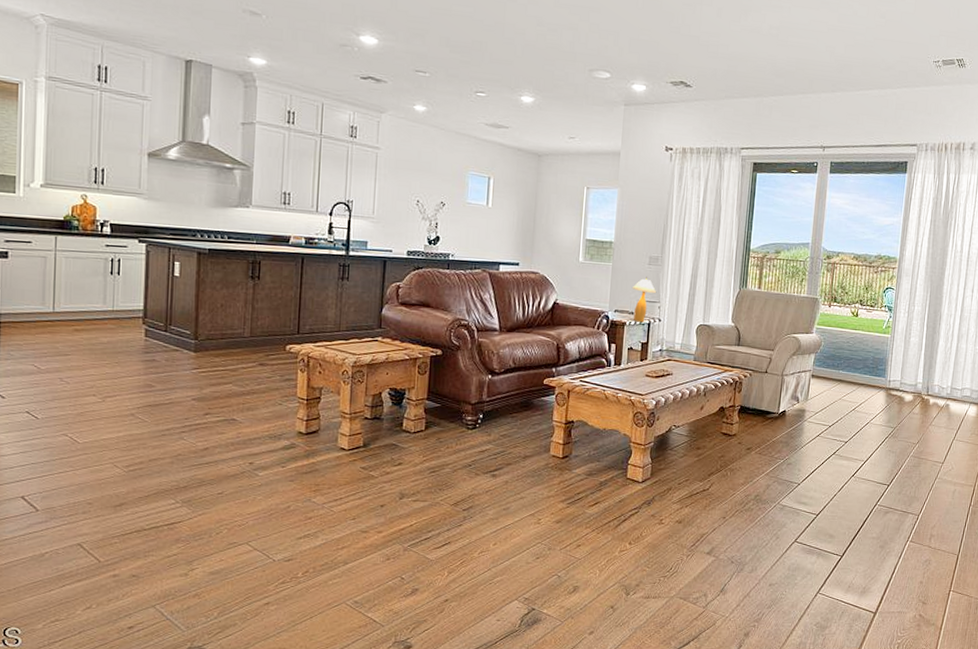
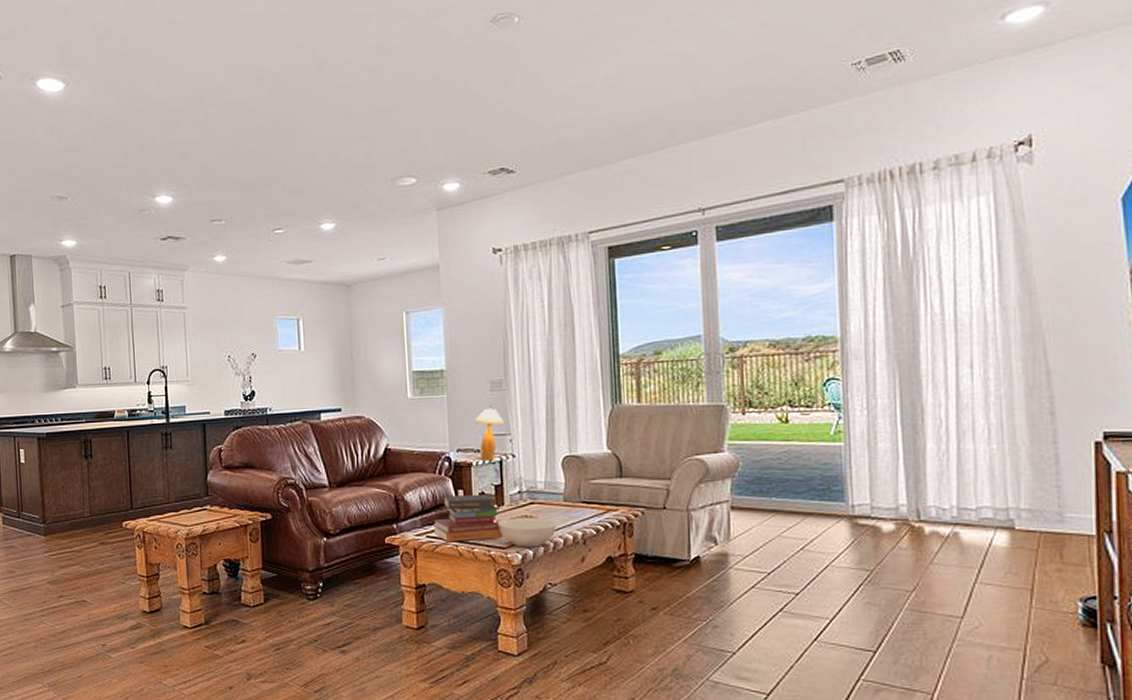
books: none [587,348,643,387] -> present [434,494,504,543]
bowl: none [639,371,686,396] -> present [497,518,556,548]

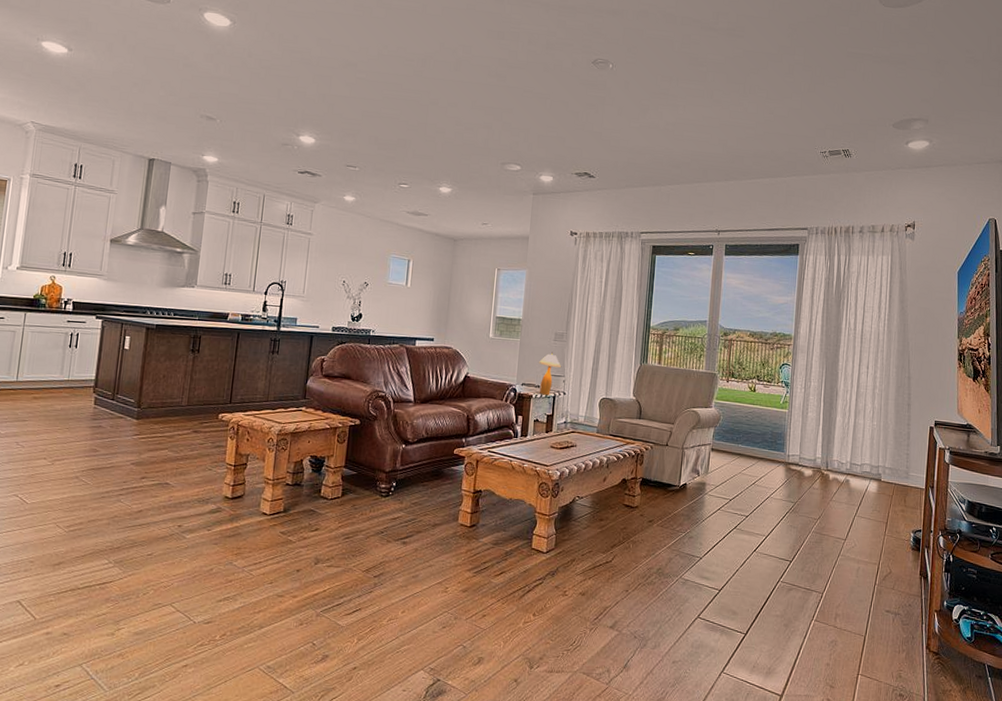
books: present [434,494,504,543] -> none [495,420,548,458]
bowl: present [497,518,556,548] -> none [545,442,589,467]

